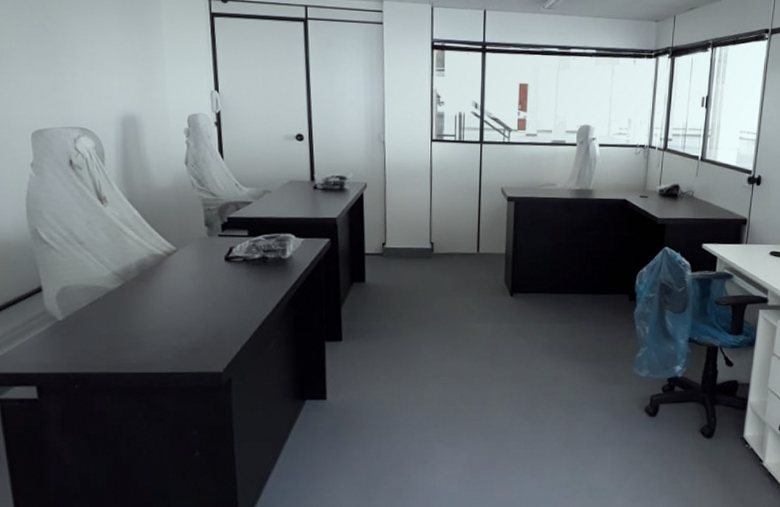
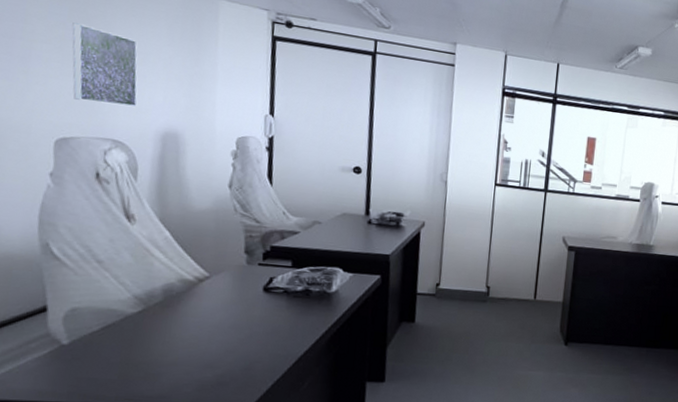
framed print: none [34,20,98,95] -> present [72,22,138,108]

